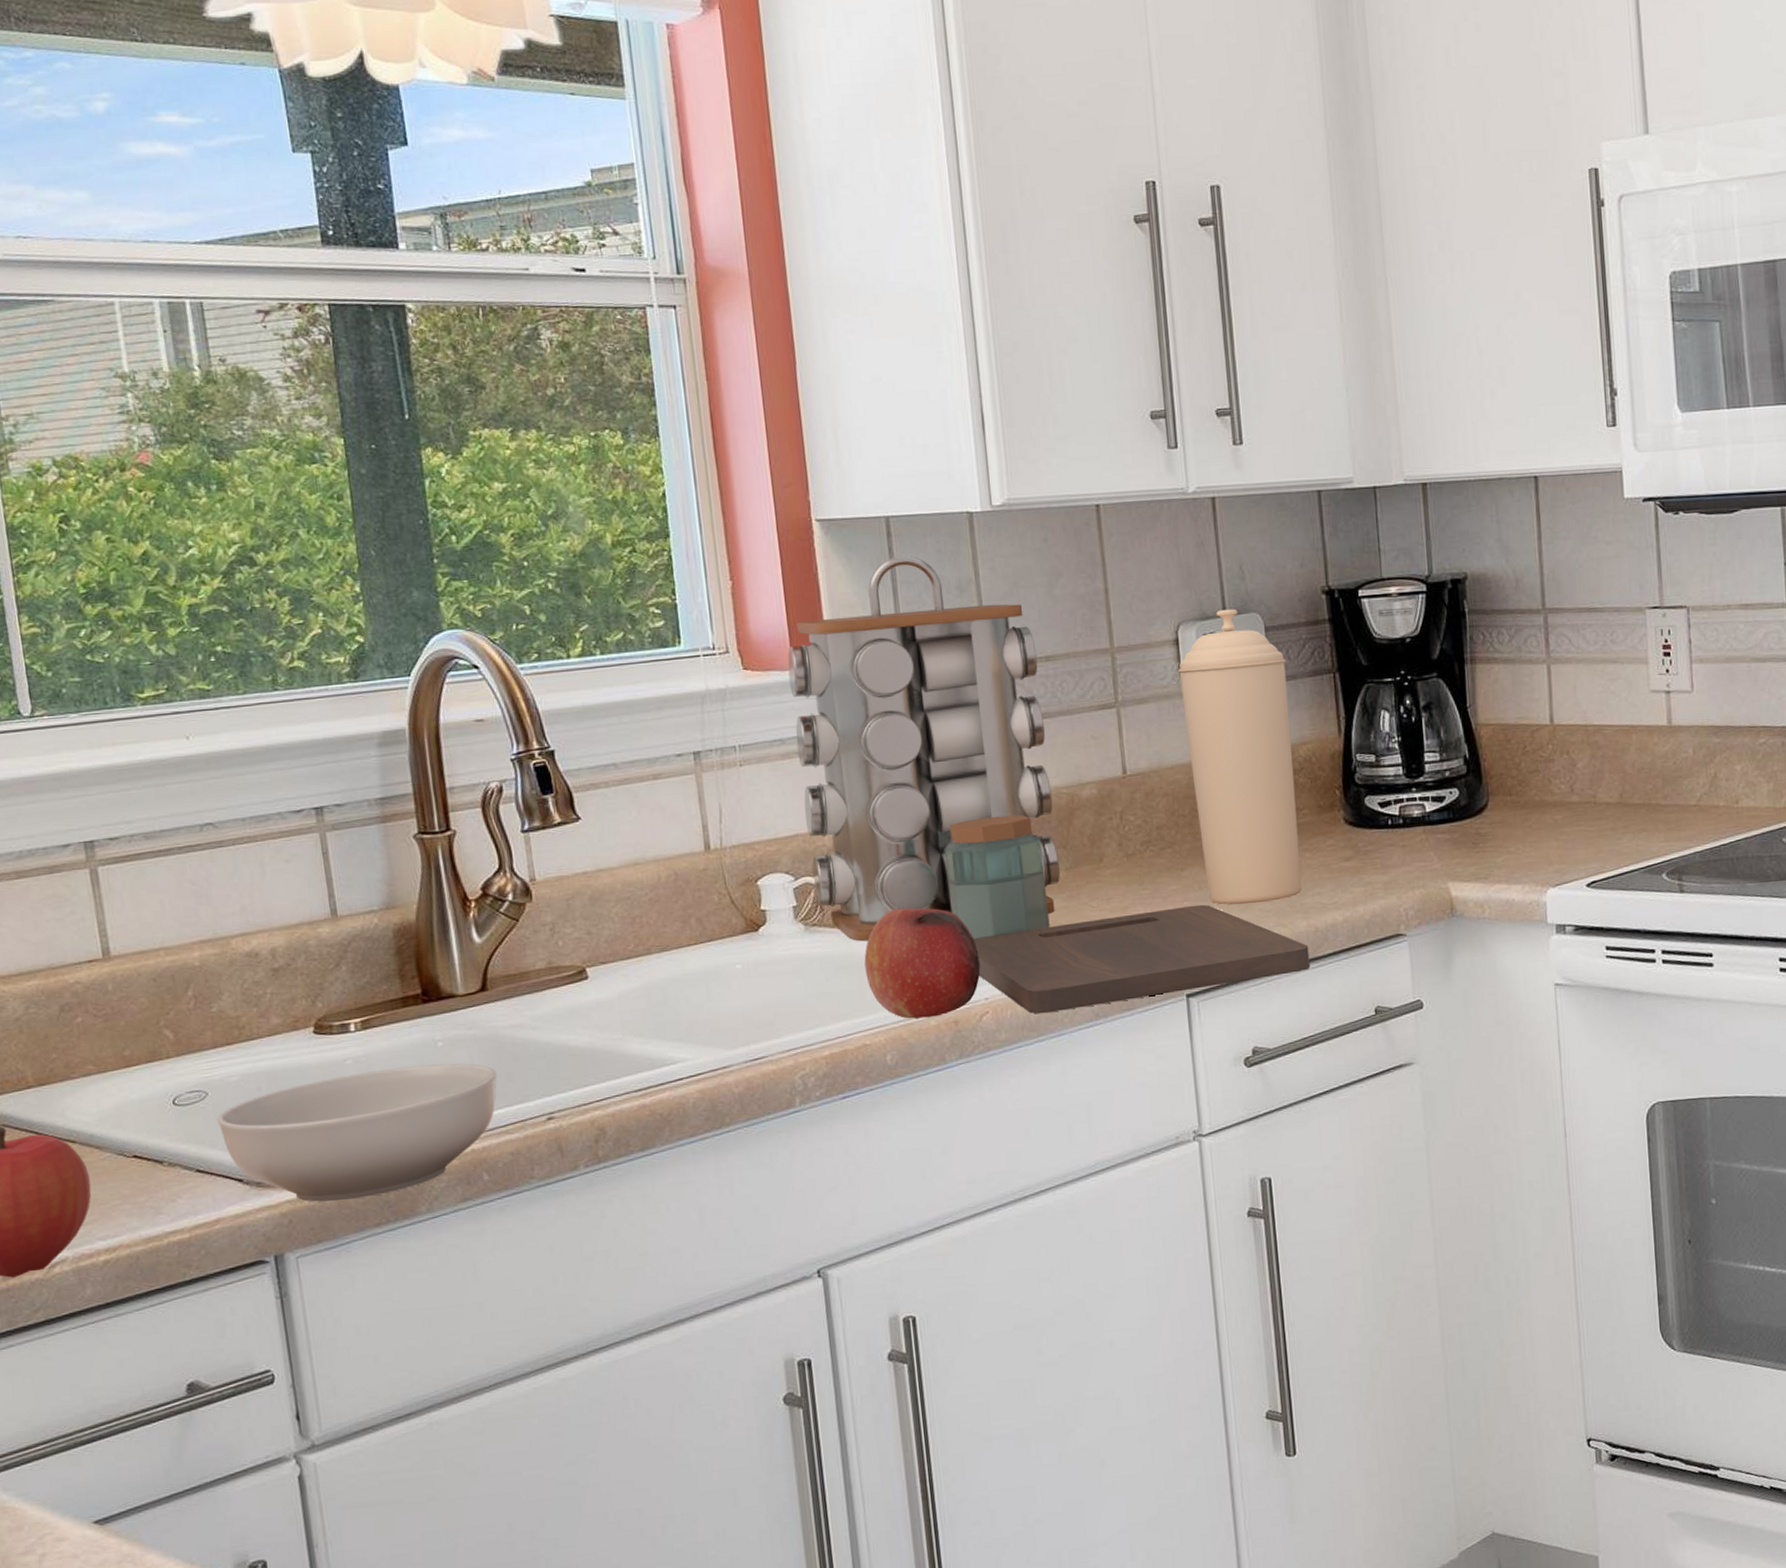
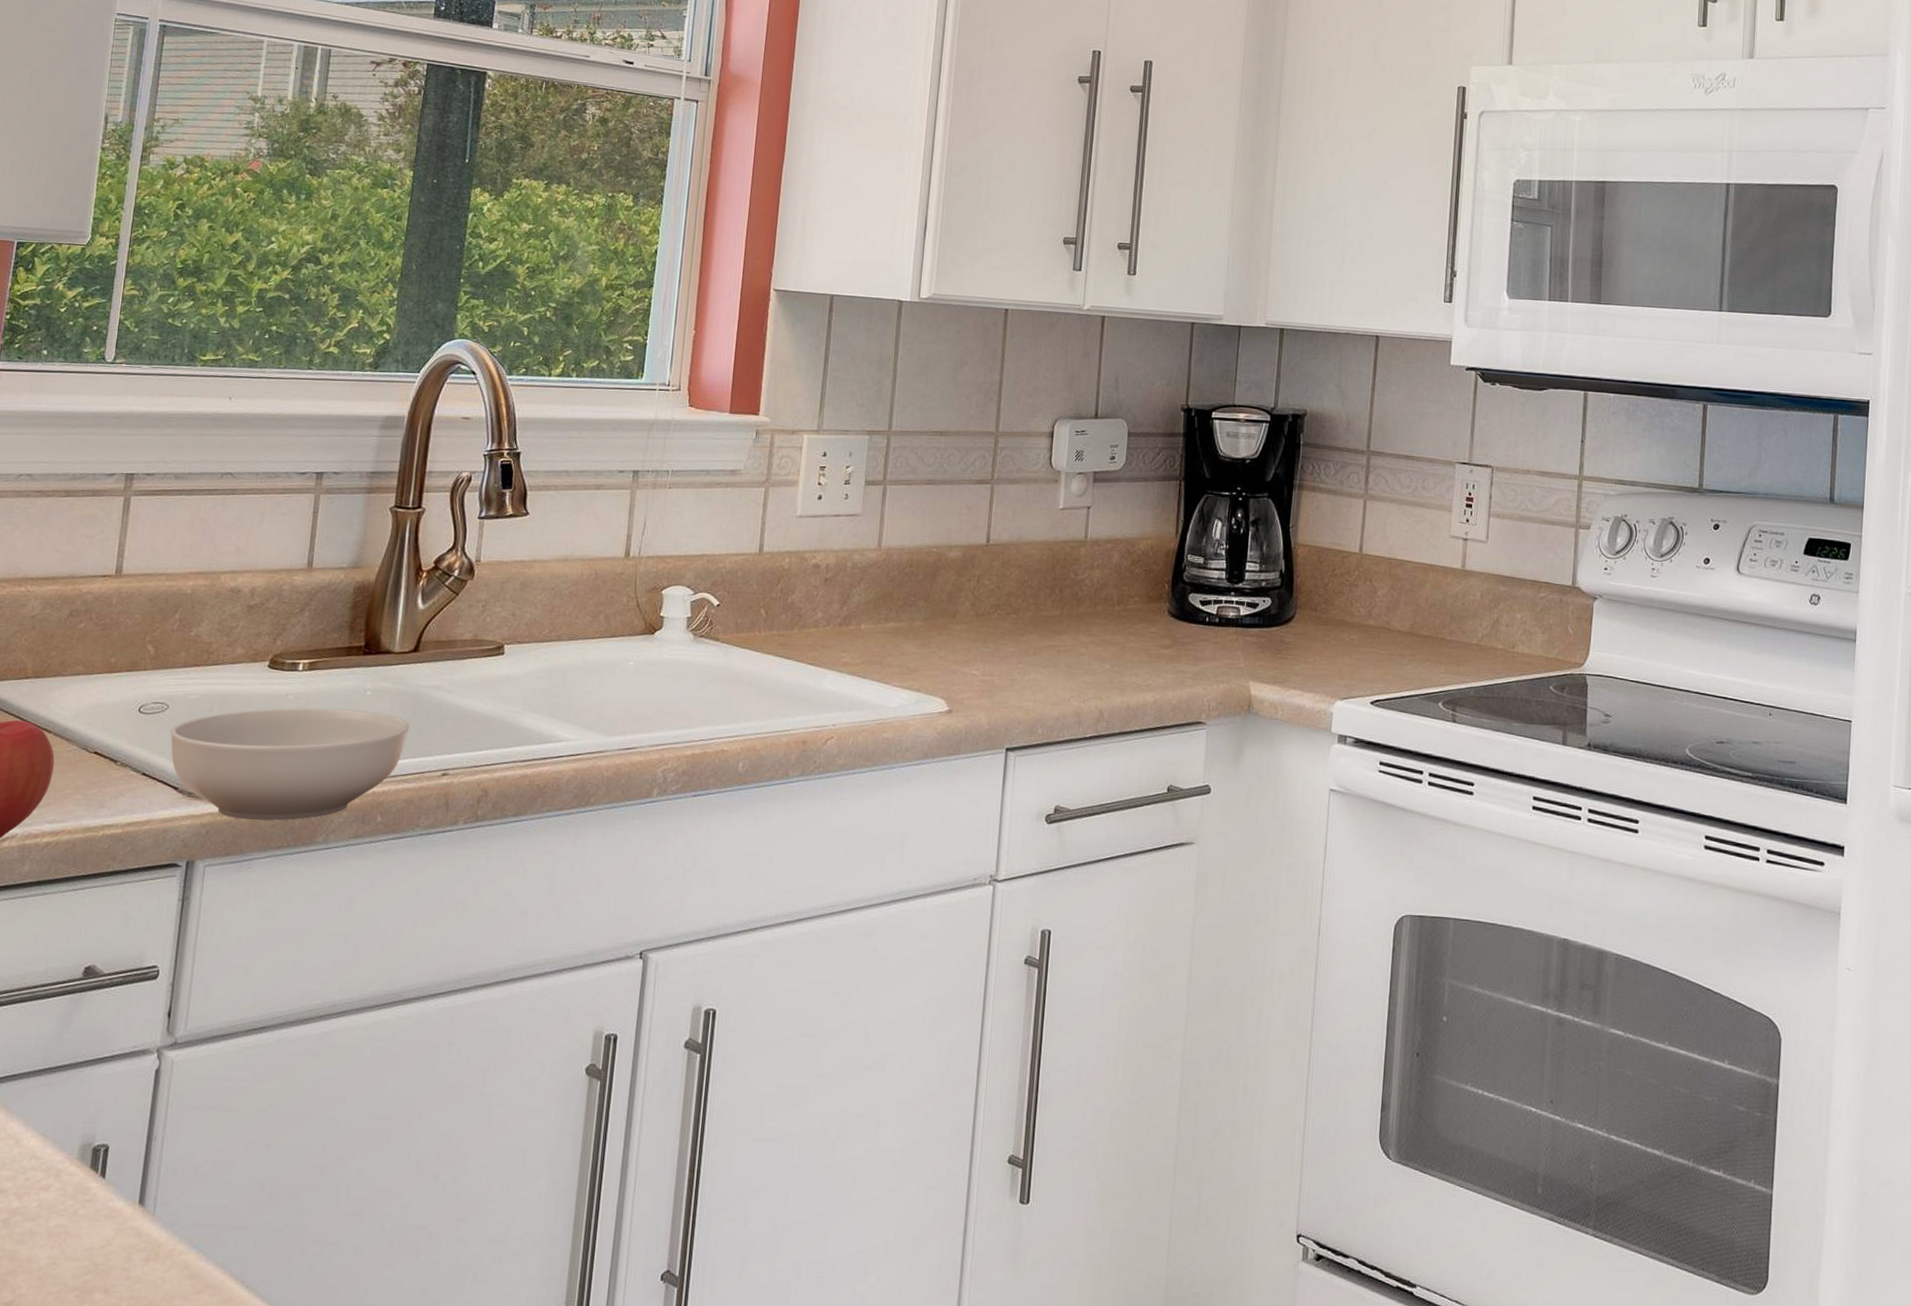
spice rack: present [787,555,1060,942] -> none [707,329,934,658]
fruit: present [864,908,981,1019] -> none [736,632,836,735]
peanut butter: present [944,815,1050,939] -> none [818,563,907,670]
cutting board: present [973,904,1311,1014] -> none [831,668,1119,747]
canister: present [1177,608,1302,905] -> none [1040,412,1141,675]

